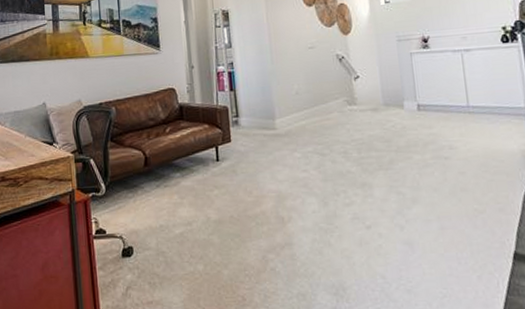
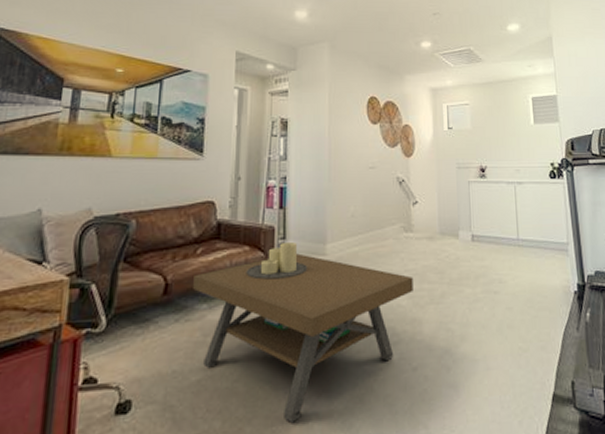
coffee table: none [166,119,361,268] -> present [193,241,413,423]

